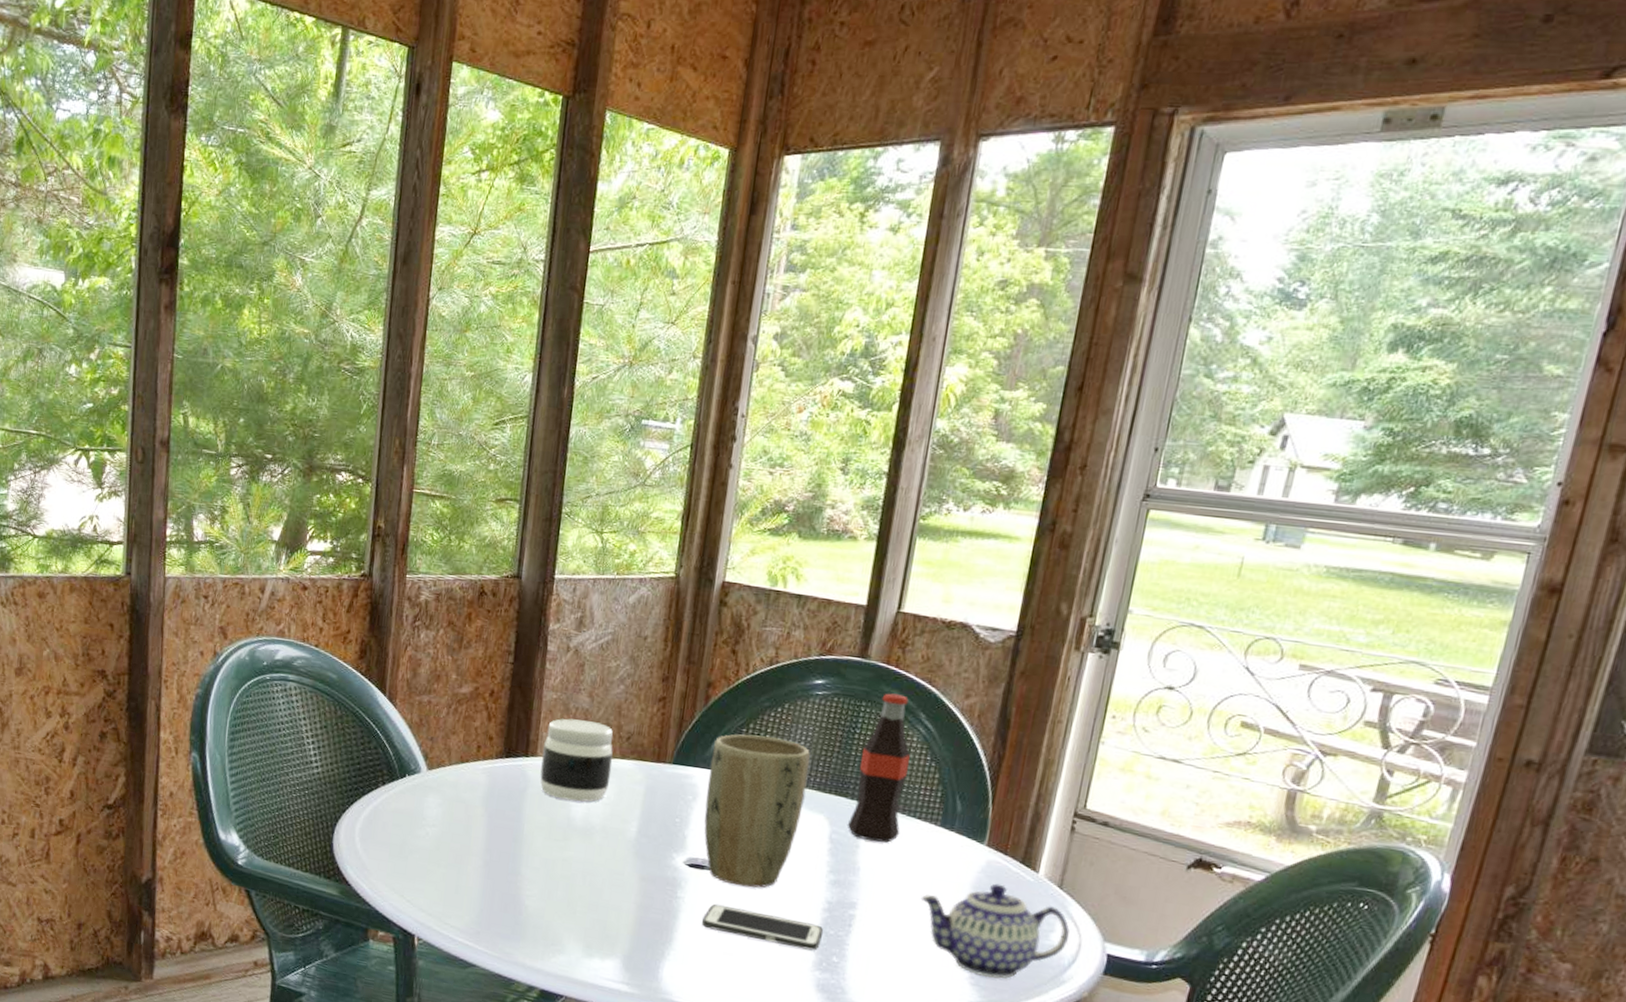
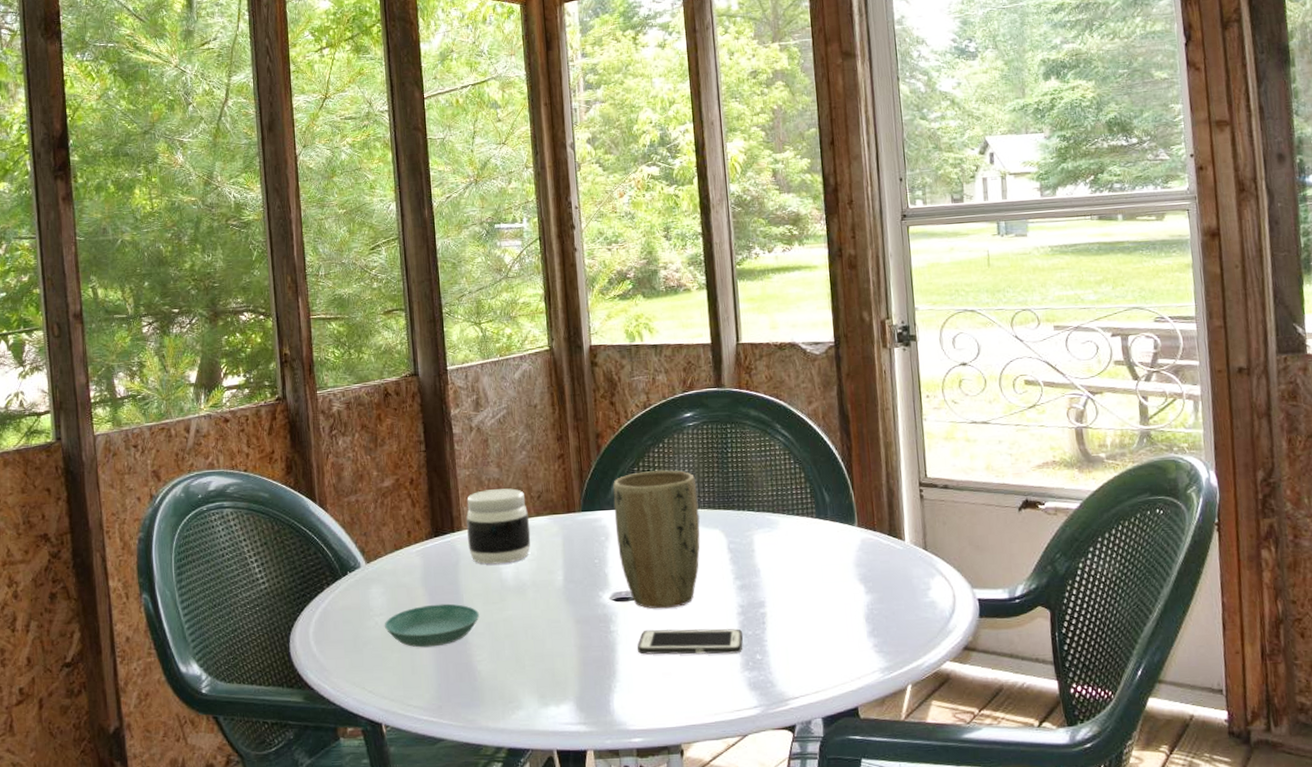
saucer: none [434,826,539,872] -> present [384,603,480,648]
bottle: present [847,693,910,843] -> none [737,412,785,544]
teapot: present [920,883,1070,979] -> none [816,557,944,643]

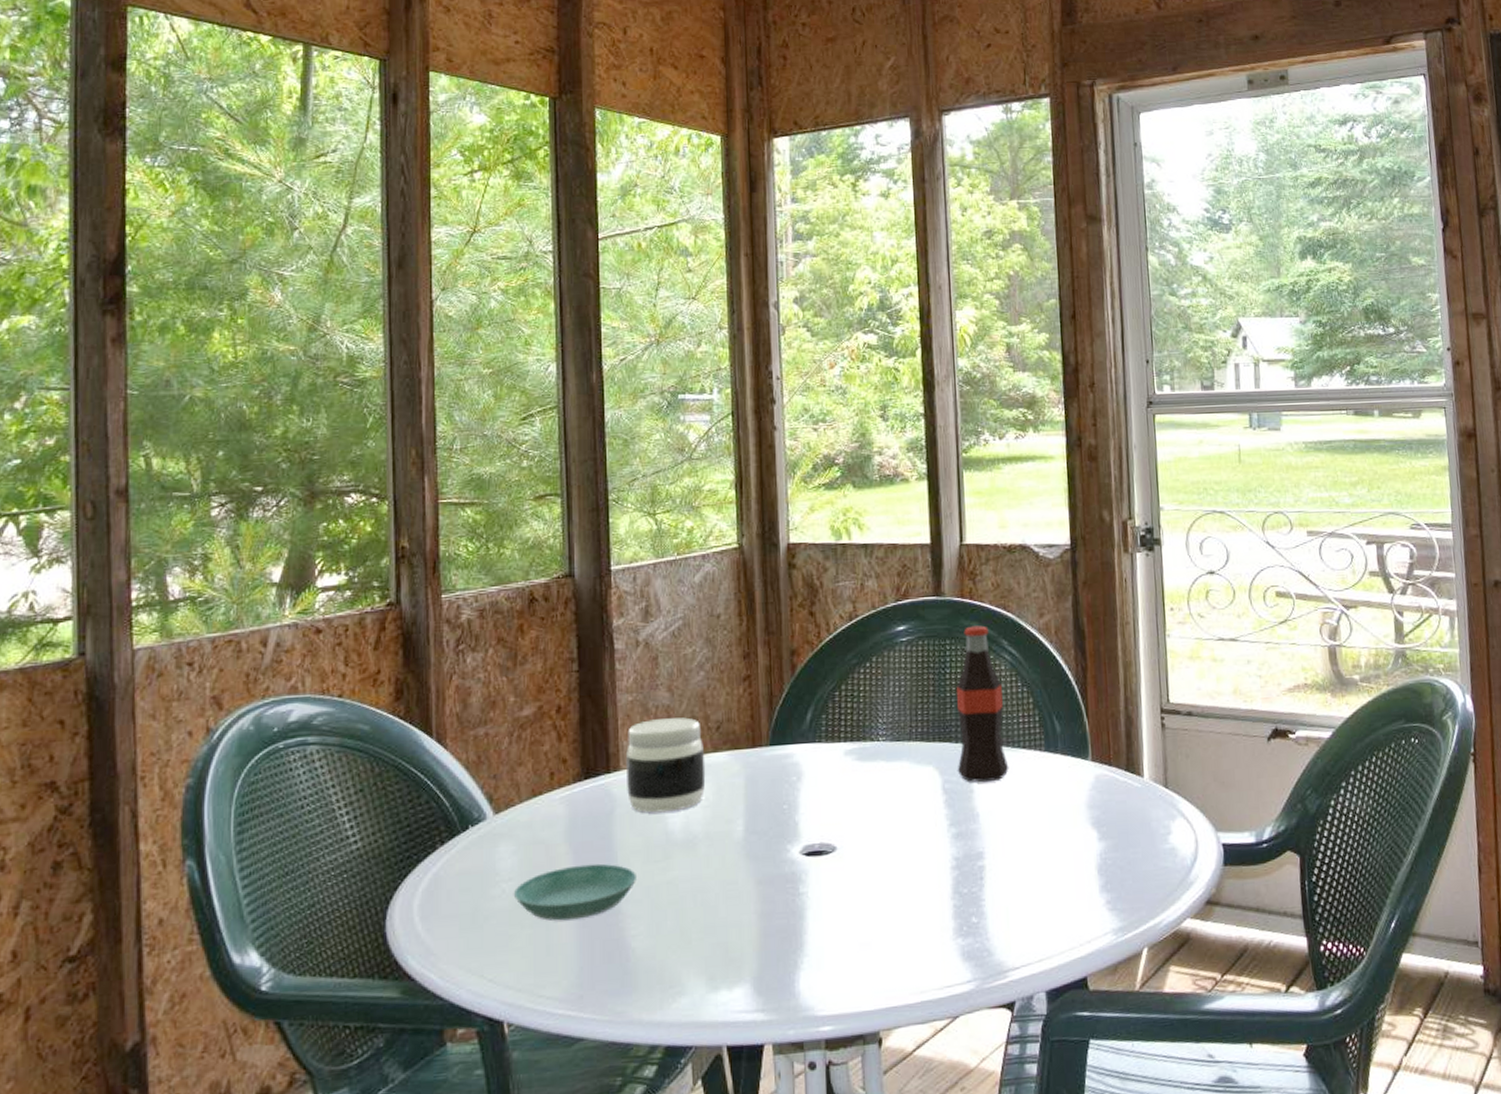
plant pot: present [613,470,700,609] -> none [808,694,911,865]
cell phone: present [637,629,744,655] -> none [831,886,958,921]
bottle: none [737,412,785,544] -> present [956,625,1009,783]

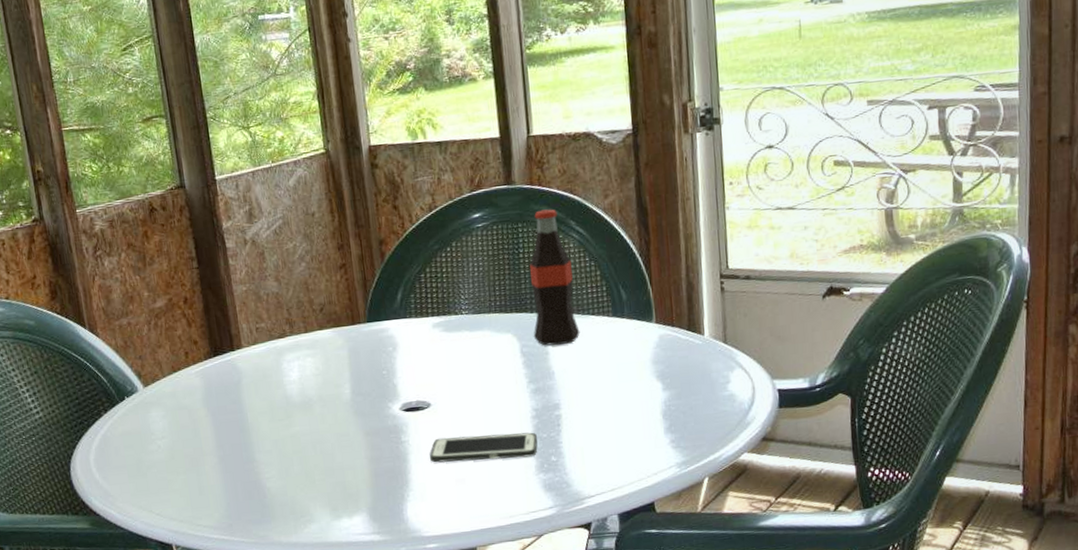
saucer: present [513,863,638,921] -> none [167,423,266,469]
jar: present [626,717,706,813] -> none [245,302,315,382]
cell phone: none [831,886,958,921] -> present [430,432,538,463]

